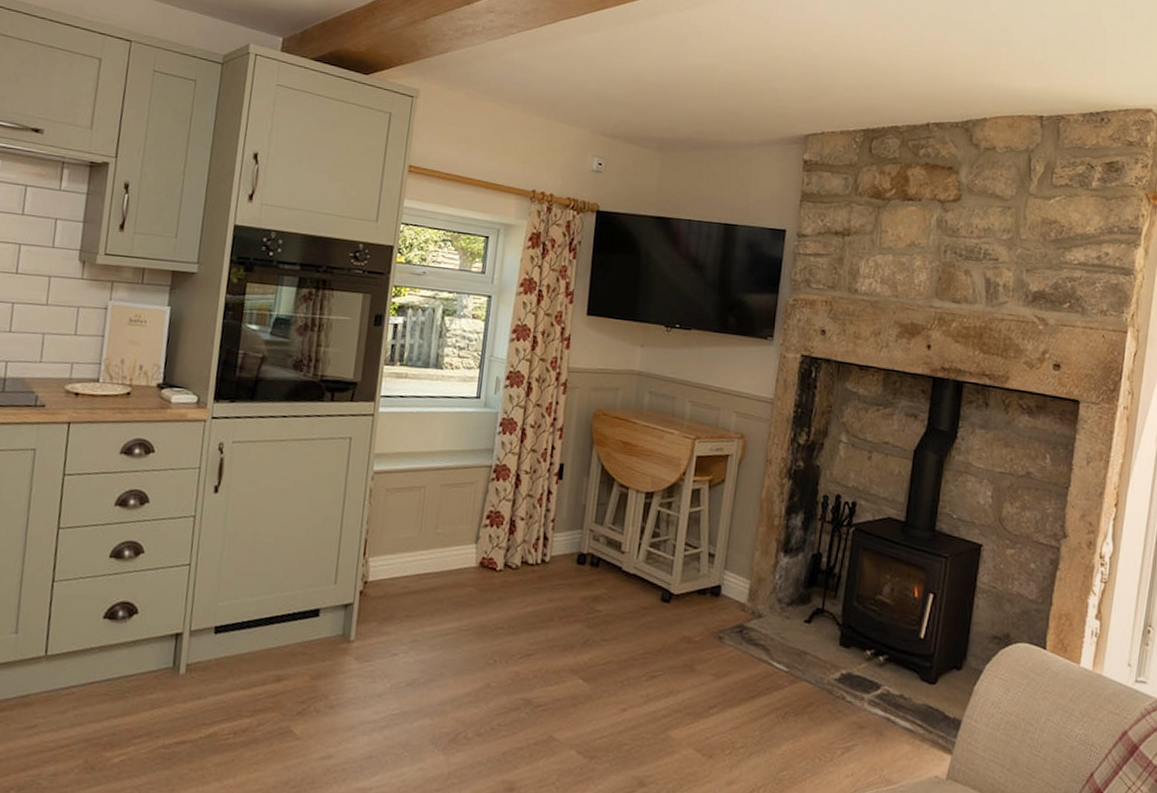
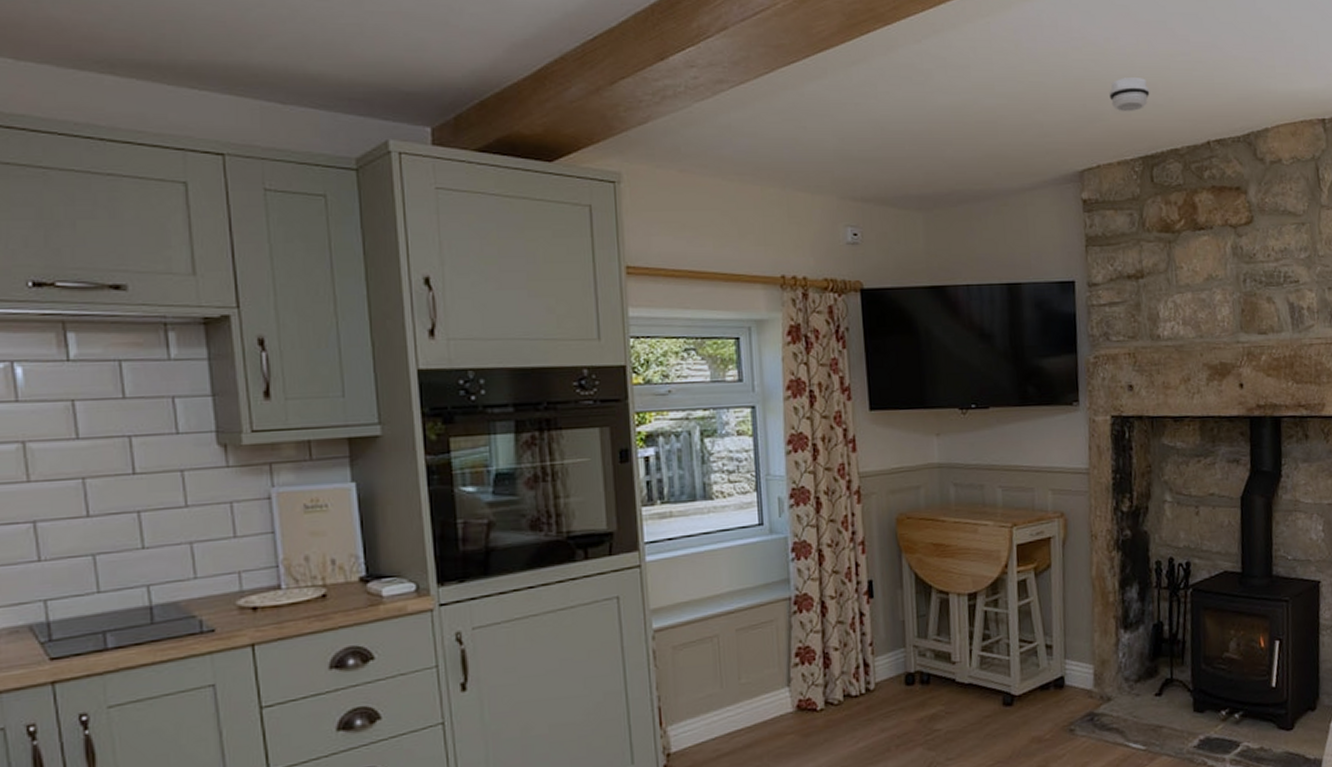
smoke detector: none [841,59,880,90] -> present [1109,78,1150,112]

